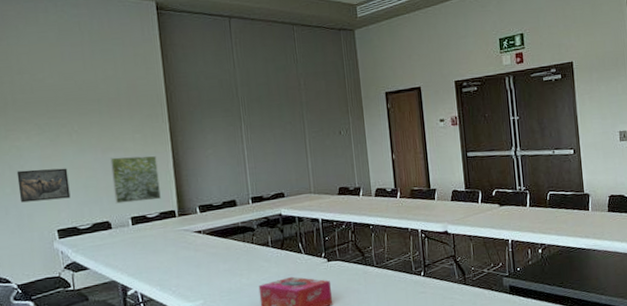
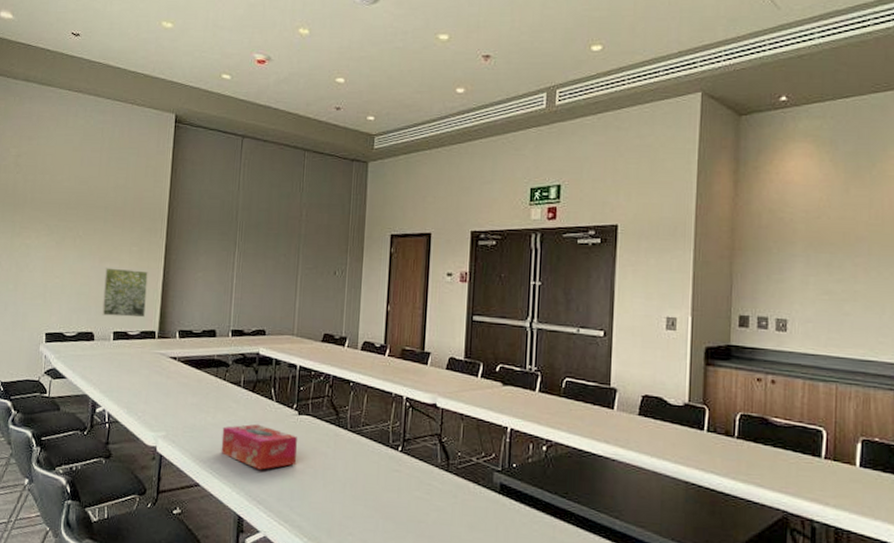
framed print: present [16,168,71,203] -> none [19,268,66,303]

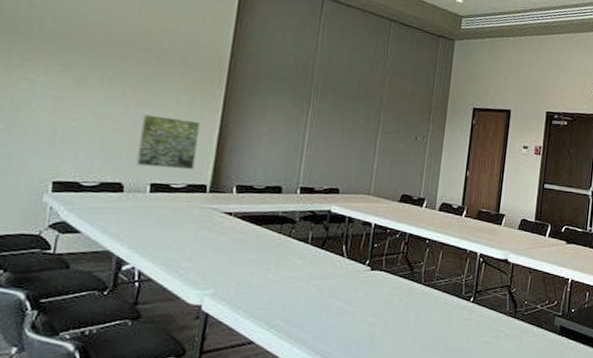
tissue box: present [221,424,297,470] -> none [281,279,368,324]

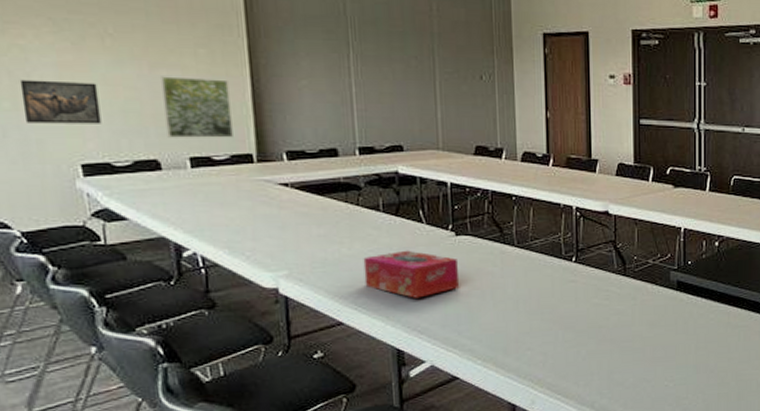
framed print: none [14,106,86,149] -> present [19,79,102,124]
tissue box: none [281,279,368,324] -> present [363,250,460,298]

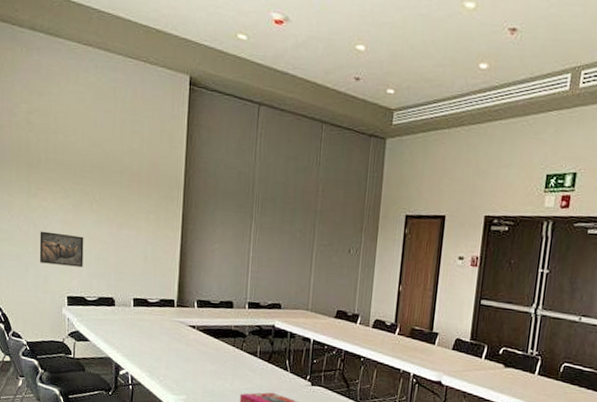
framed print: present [161,76,233,138] -> none [122,234,166,286]

